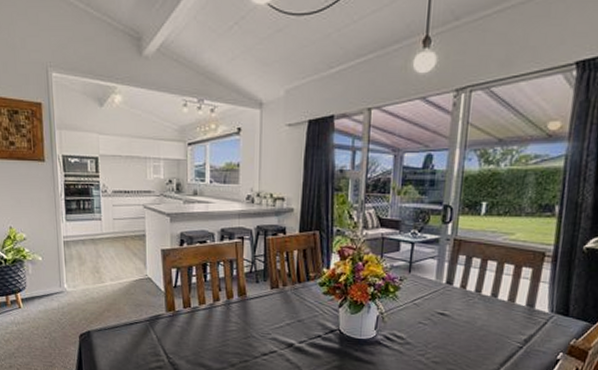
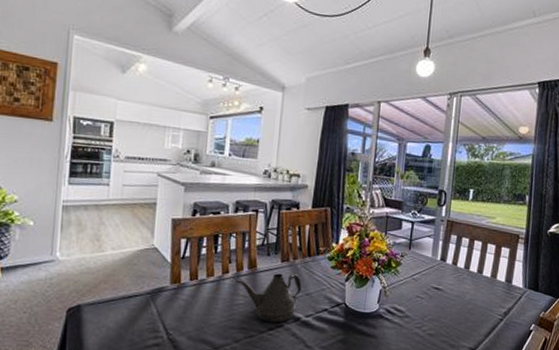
teapot: none [227,299,294,349] -> present [236,273,302,323]

